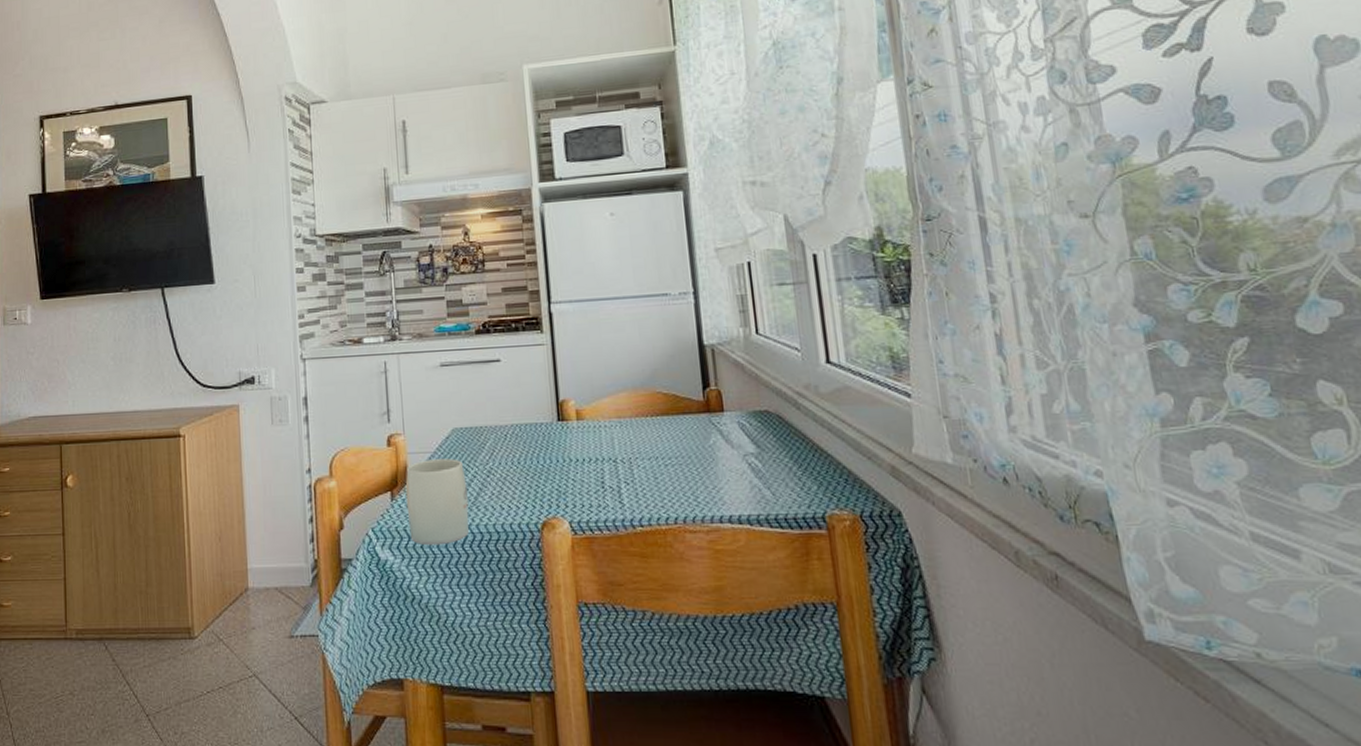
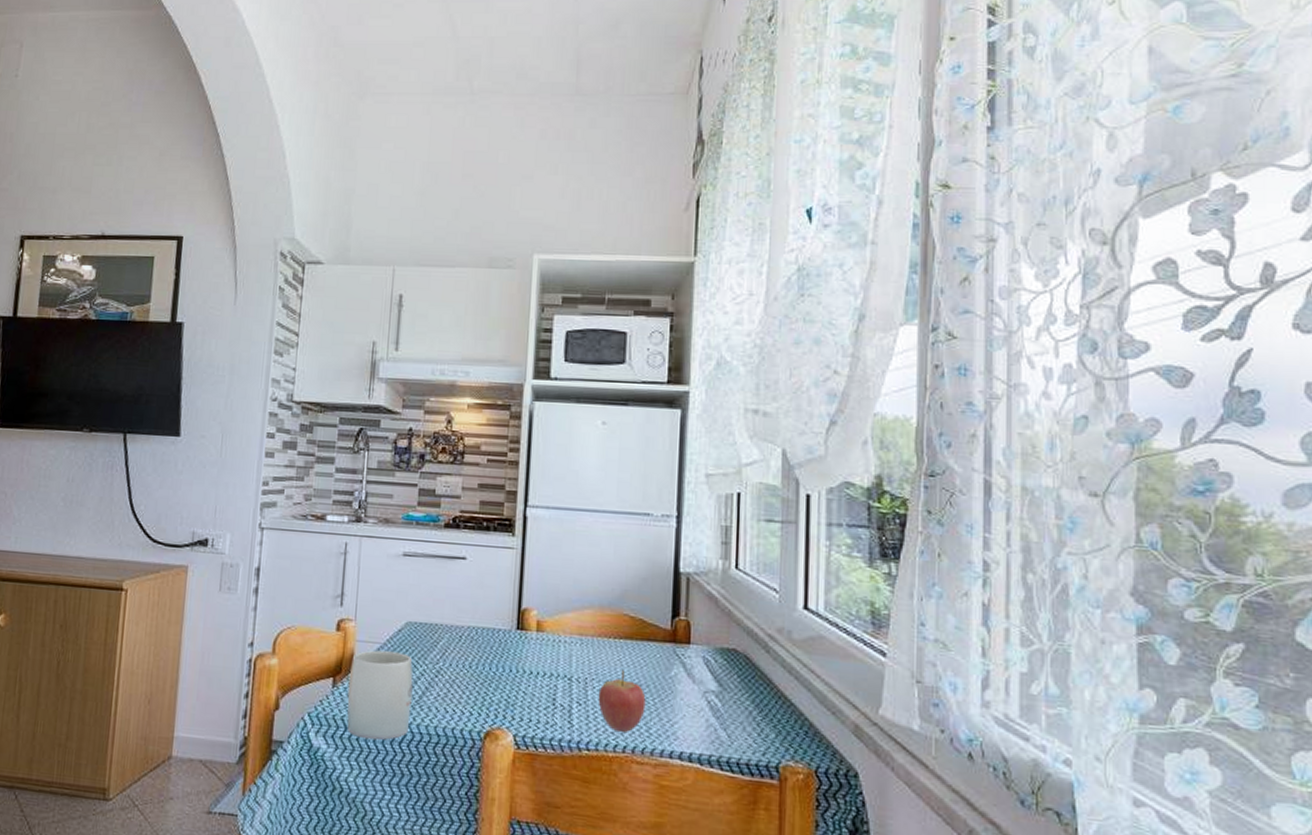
fruit: none [643,445,691,506] -> present [598,669,646,734]

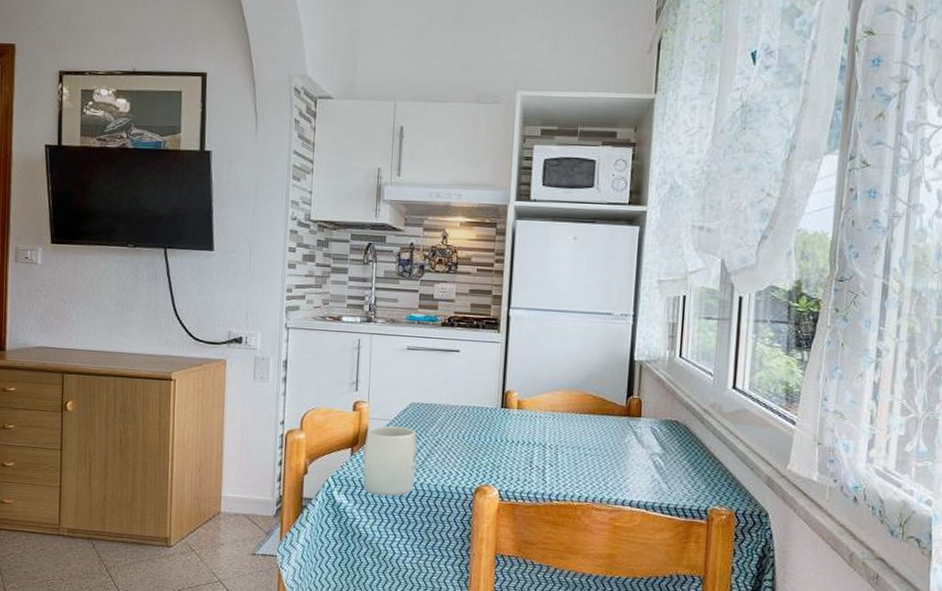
fruit: present [598,669,646,734] -> none [566,438,605,487]

